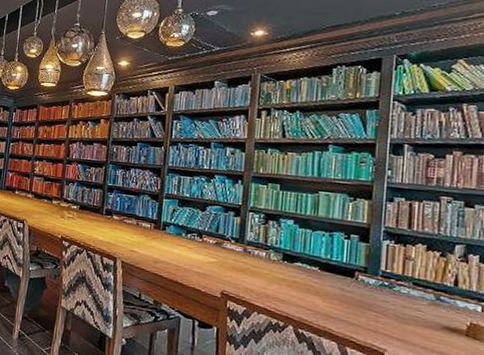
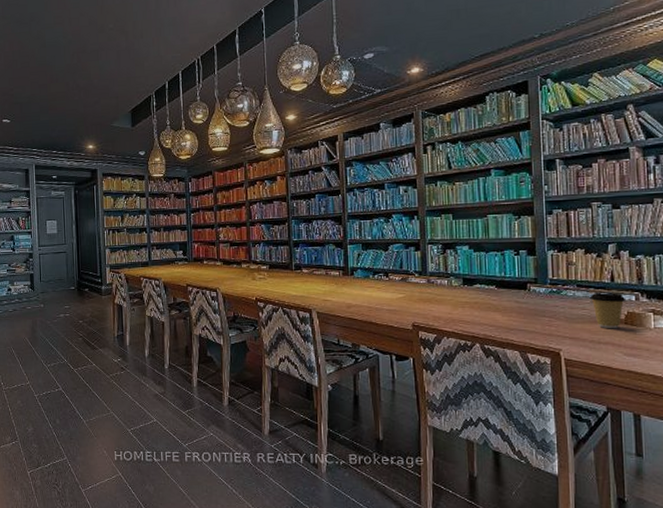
coffee cup: none [426,295,469,340] -> present [589,293,625,329]

